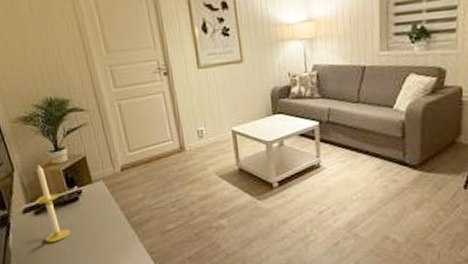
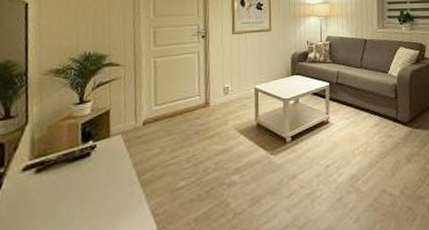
candle: present [36,164,70,243] -> none [38,117,71,207]

